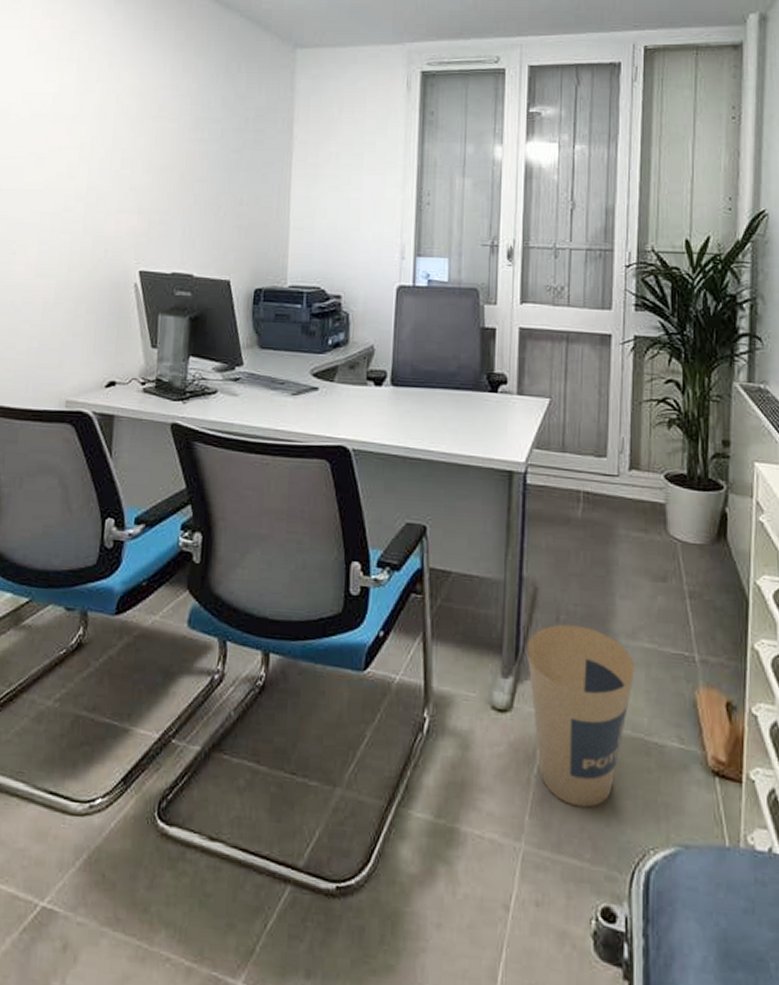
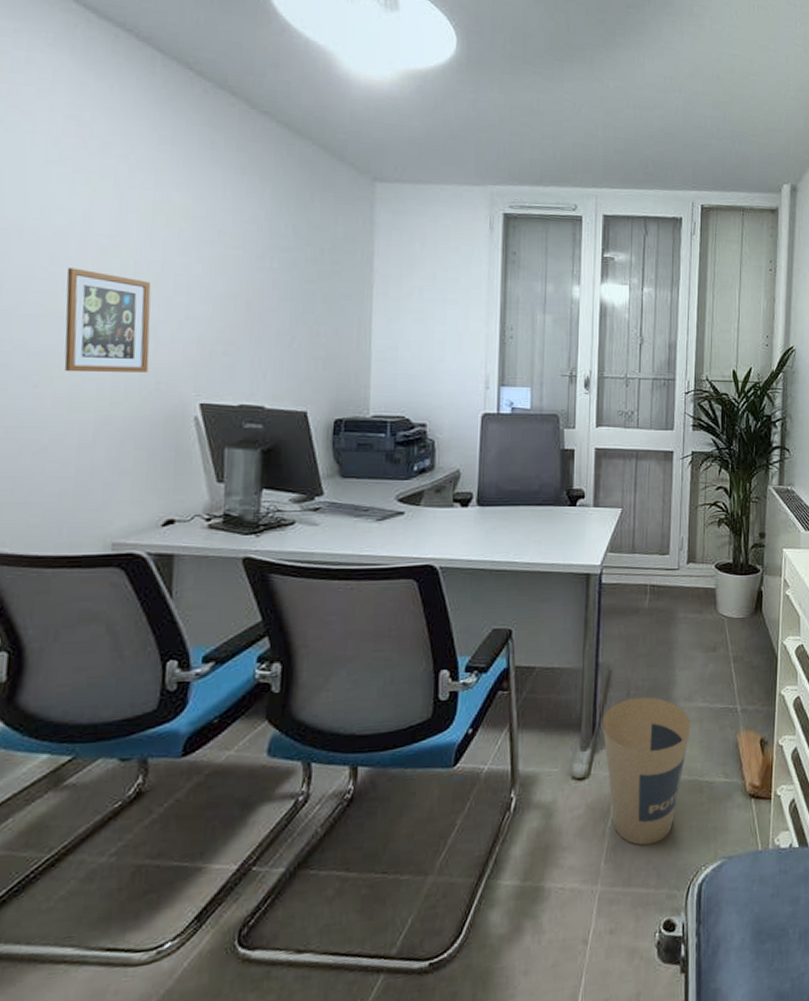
picture frame: none [35,146,104,241] -> present [64,267,151,373]

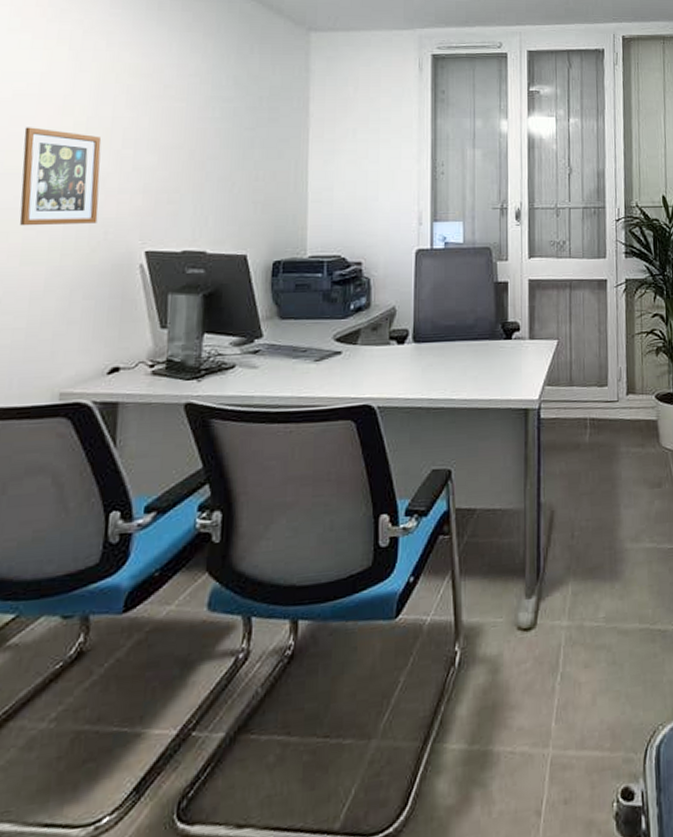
trash can: present [602,697,691,846] -> none [546,538,639,703]

